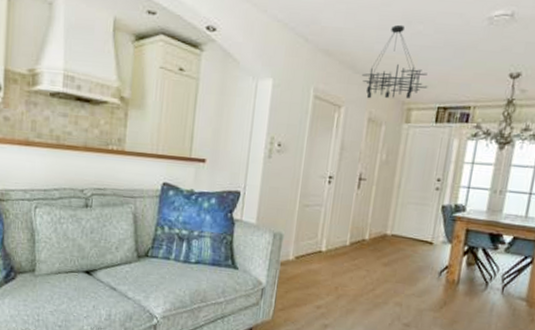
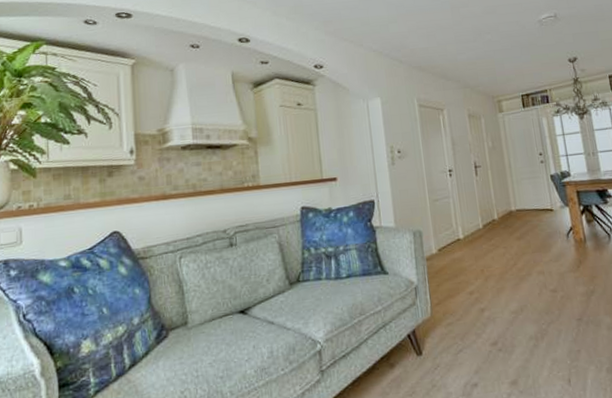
chandelier: present [362,24,428,99] -> none [453,37,509,99]

